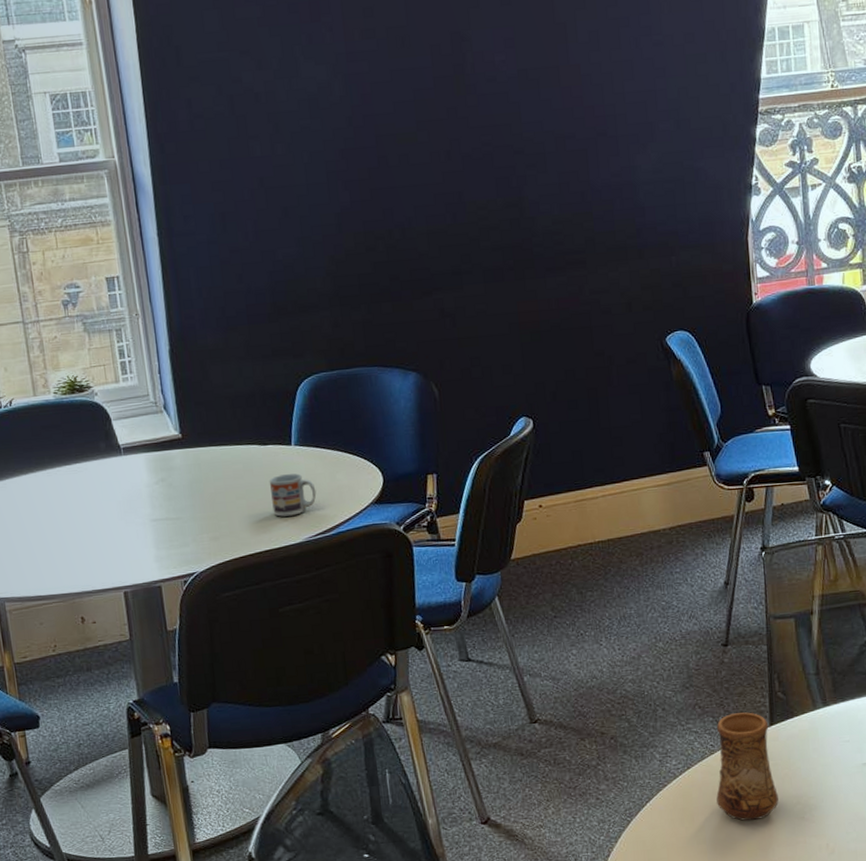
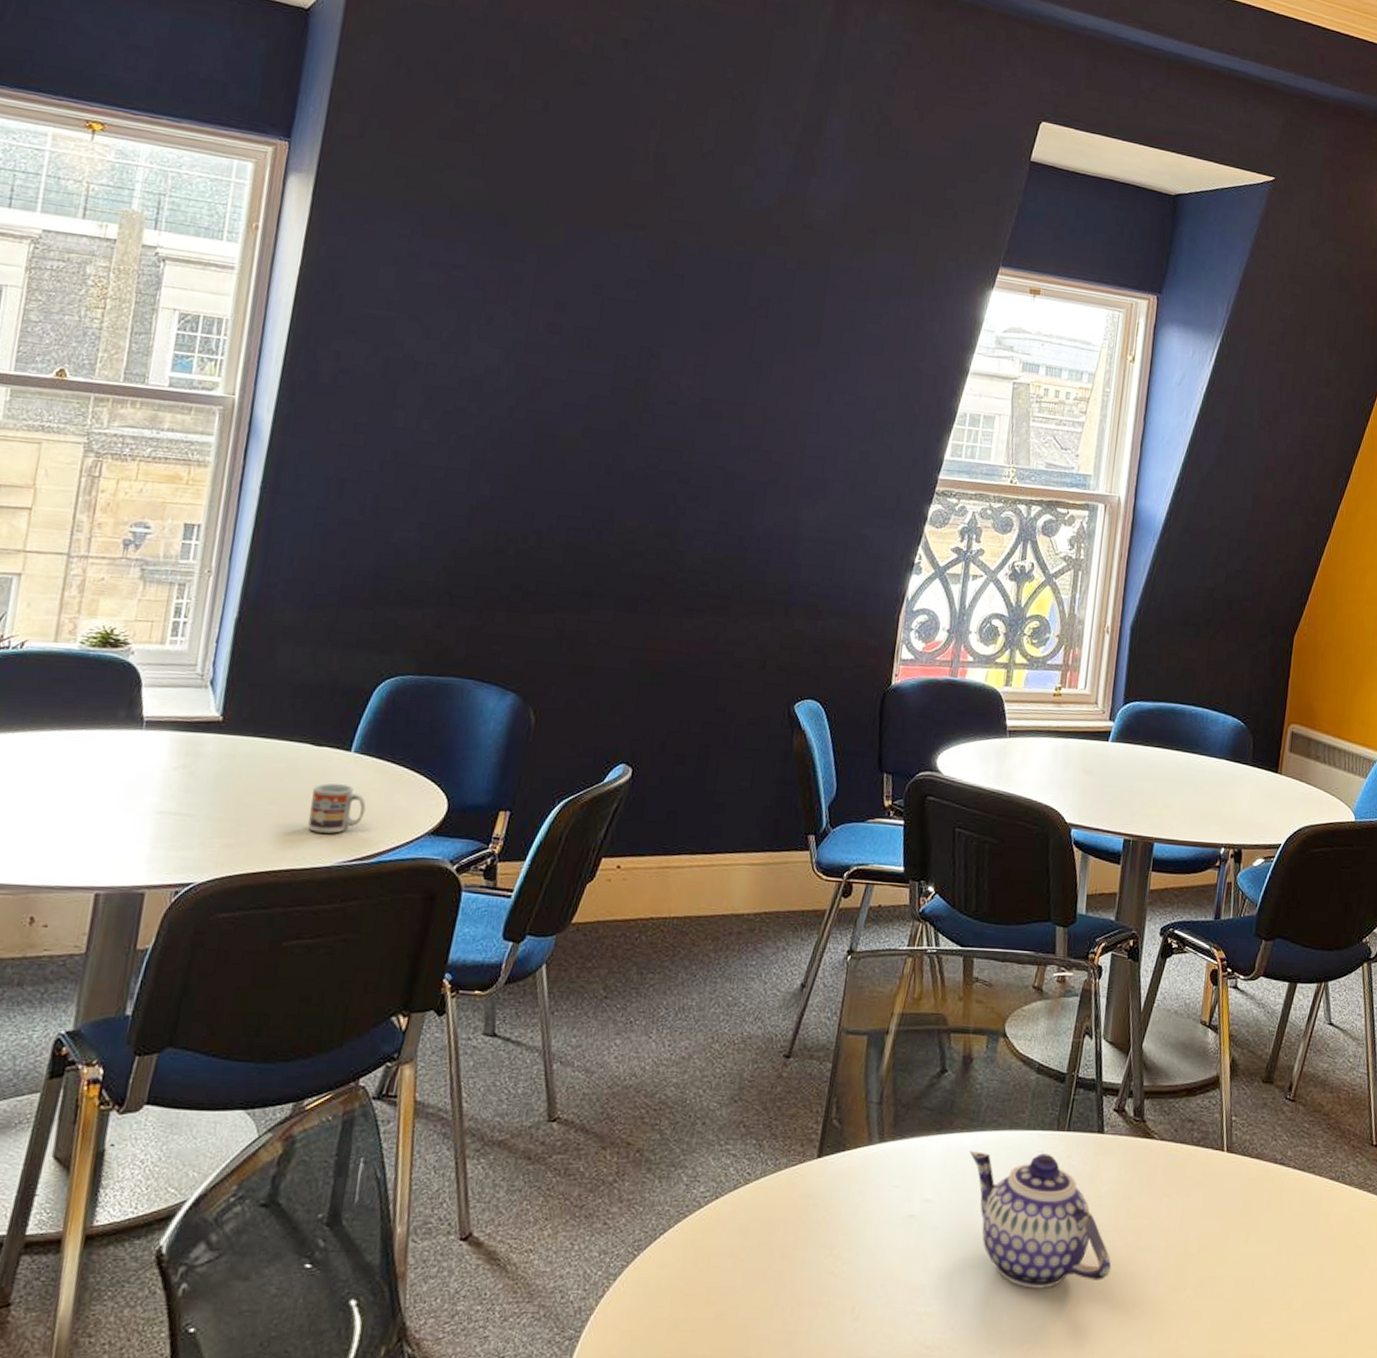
cup: present [716,712,779,821] -> none [740,1138,816,1271]

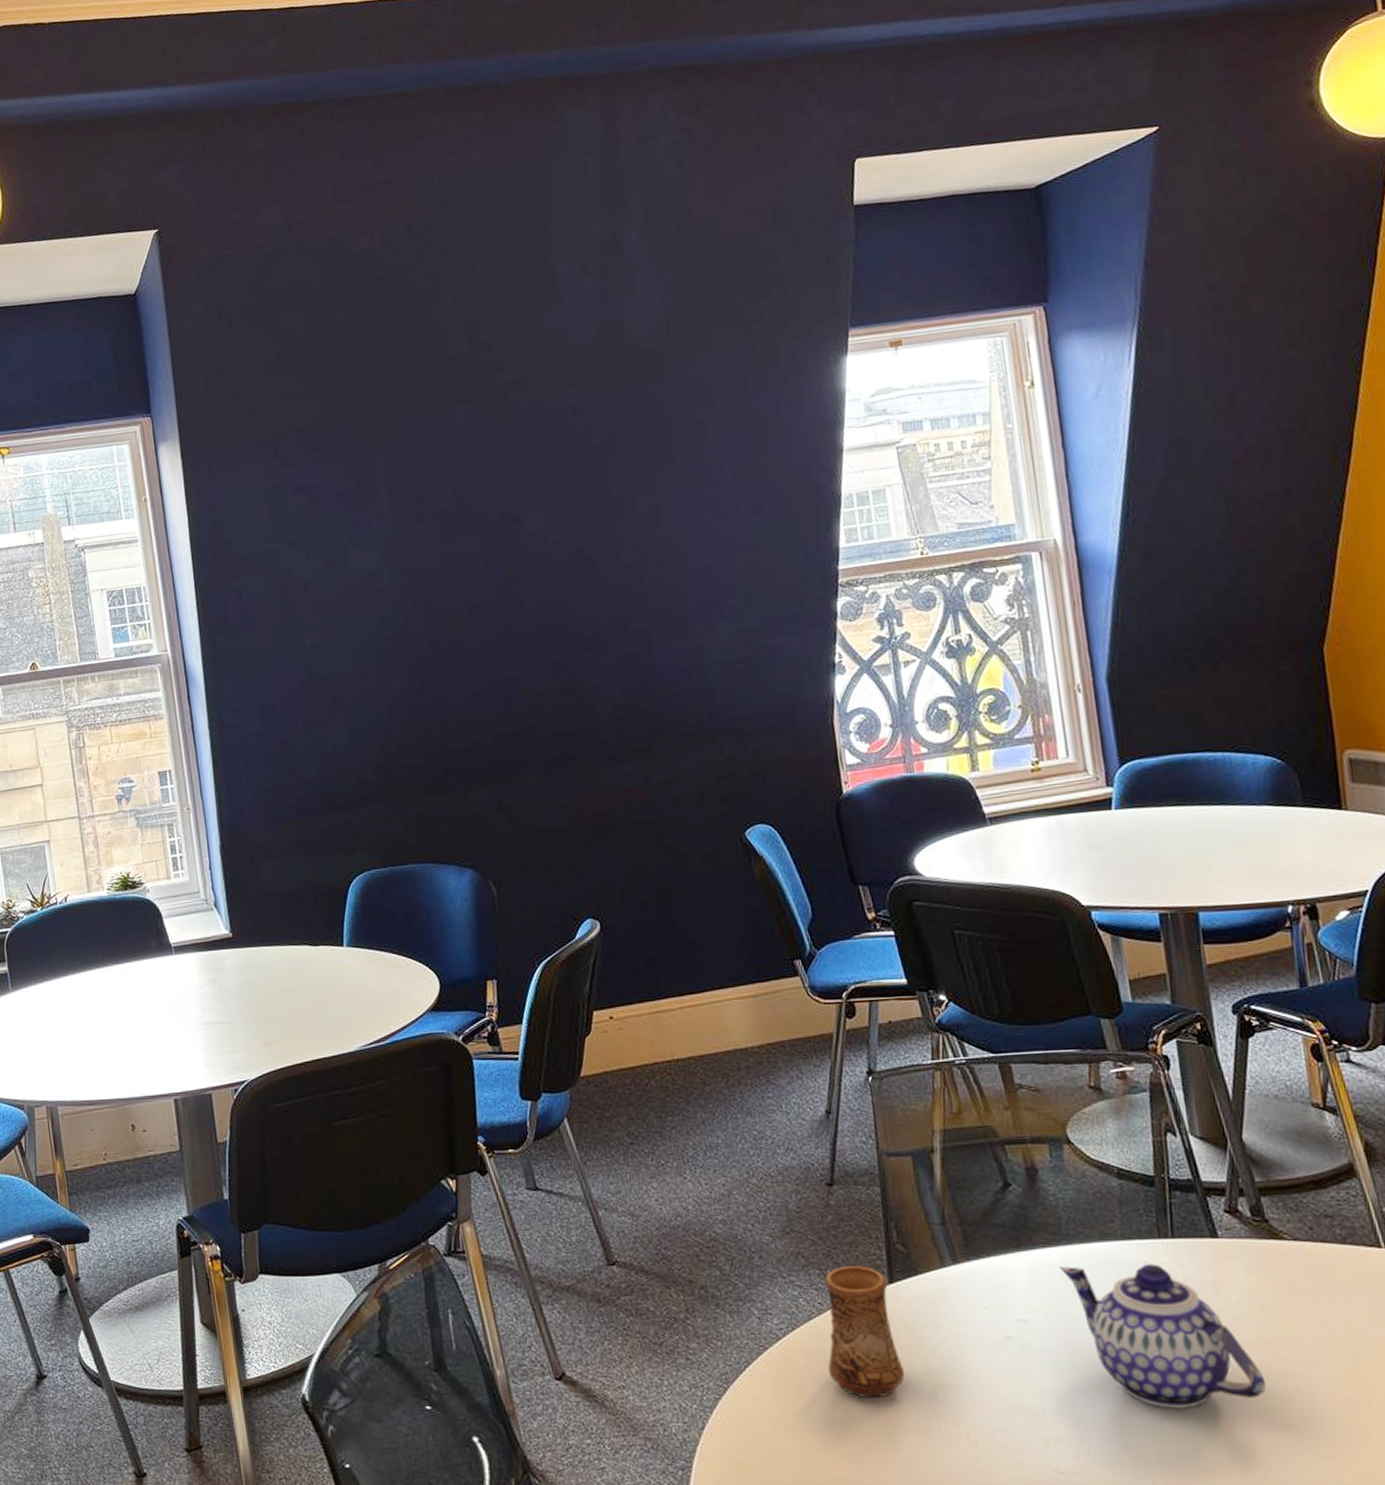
cup: present [307,783,366,834] -> none [320,977,370,1023]
cup: none [740,1138,816,1271] -> present [825,1266,904,1399]

